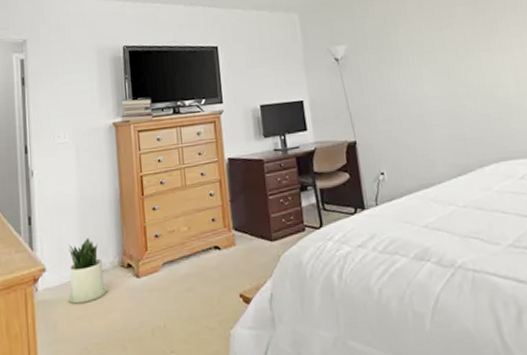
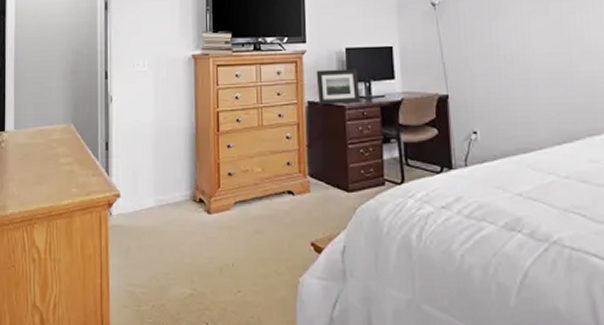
planter: present [68,237,107,304] -> none [140,168,178,233]
picture frame: none [234,123,278,161] -> present [316,68,361,105]

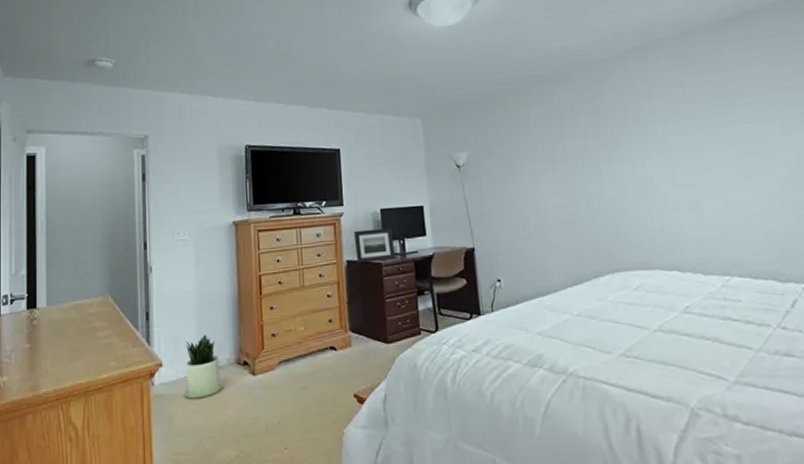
planter: none [140,168,178,233] -> present [184,334,223,399]
books: present [200,30,233,56] -> none [241,197,274,222]

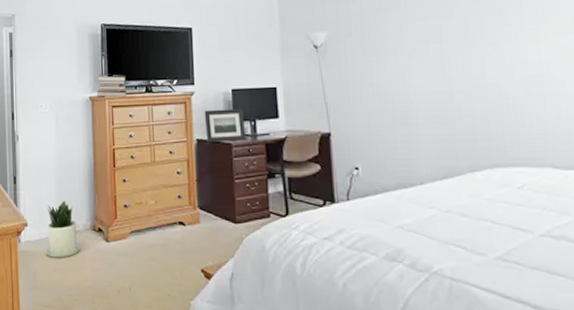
books: none [241,197,274,222] -> present [96,74,127,98]

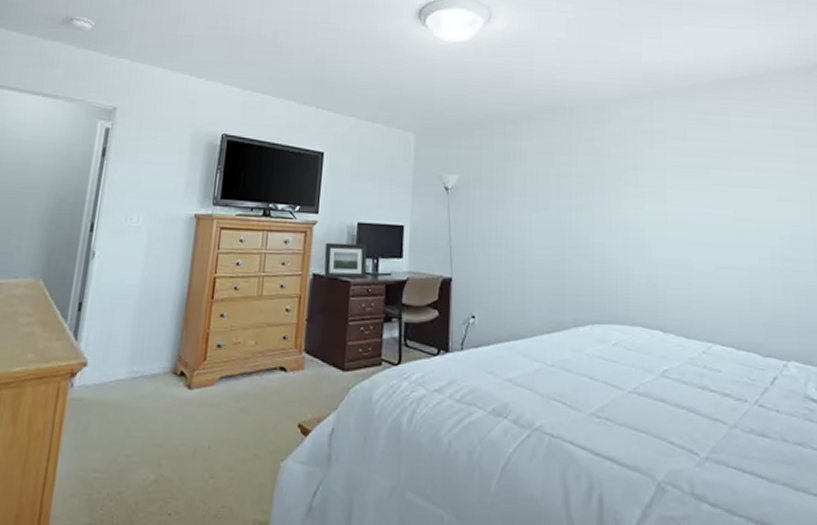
planter: present [46,200,80,258] -> none [105,335,153,408]
books: present [96,74,127,98] -> none [204,190,243,219]

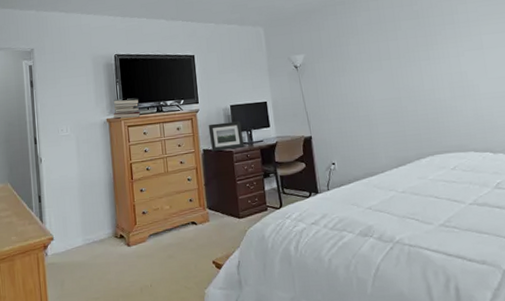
books: none [204,190,243,219] -> present [113,98,141,119]

